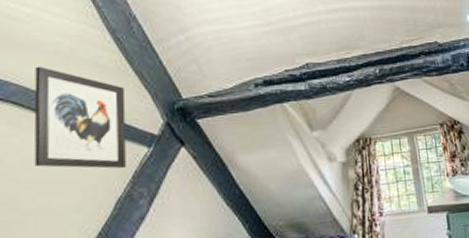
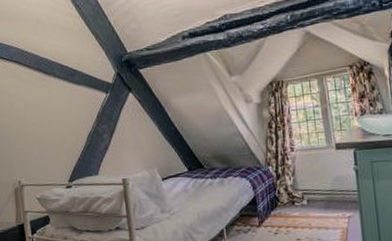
wall art: present [34,66,126,169] -> none [26,32,92,111]

